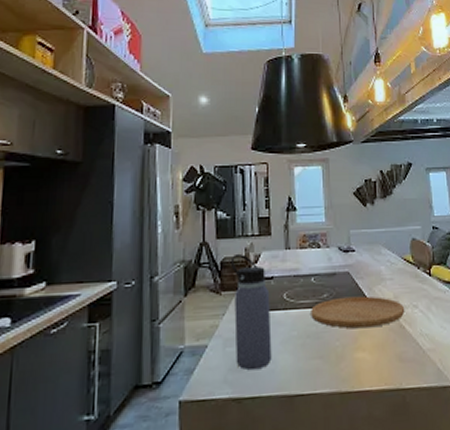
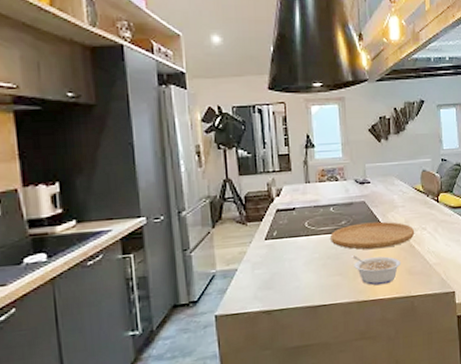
water bottle: present [230,253,272,371] -> none [254,188,297,288]
legume: none [334,335,391,374] -> present [352,255,402,286]

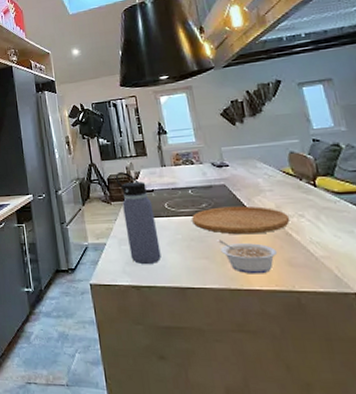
water bottle: none [254,188,297,288] -> present [115,171,162,265]

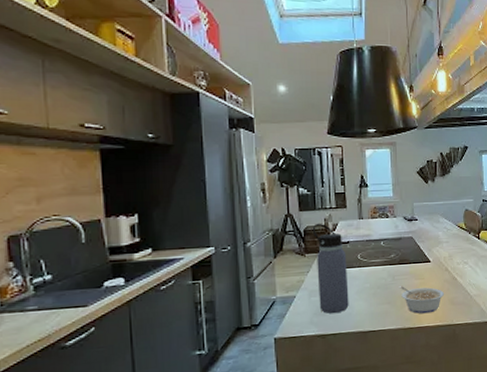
cutting board: present [192,206,291,235] -> none [381,255,458,281]

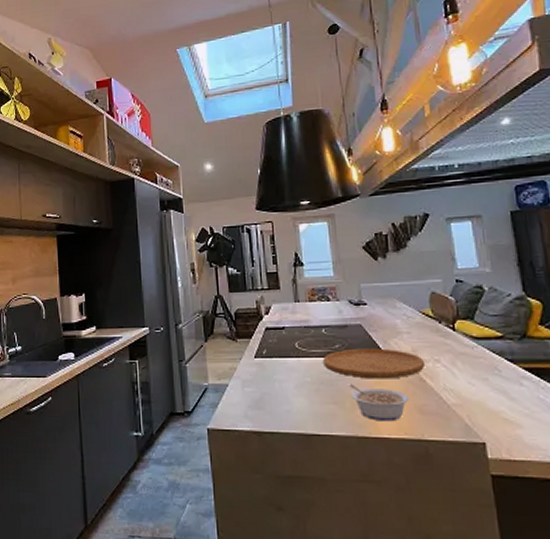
water bottle: present [312,223,349,314] -> none [243,305,287,409]
cutting board: none [381,255,458,281] -> present [323,348,426,379]

